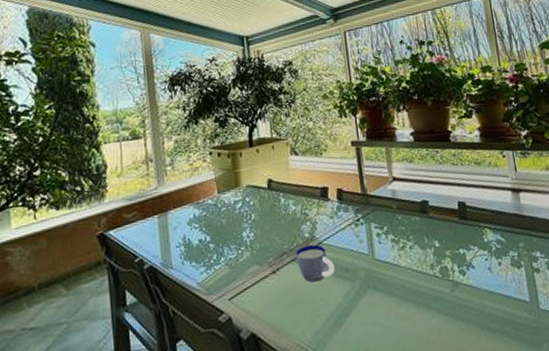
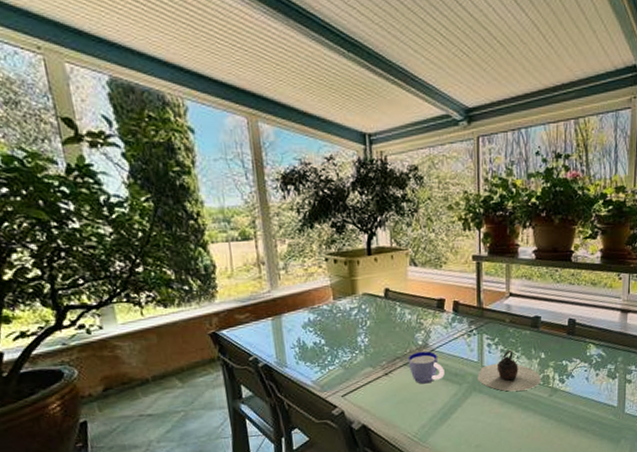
teapot: none [369,238,440,288] -> present [476,349,541,392]

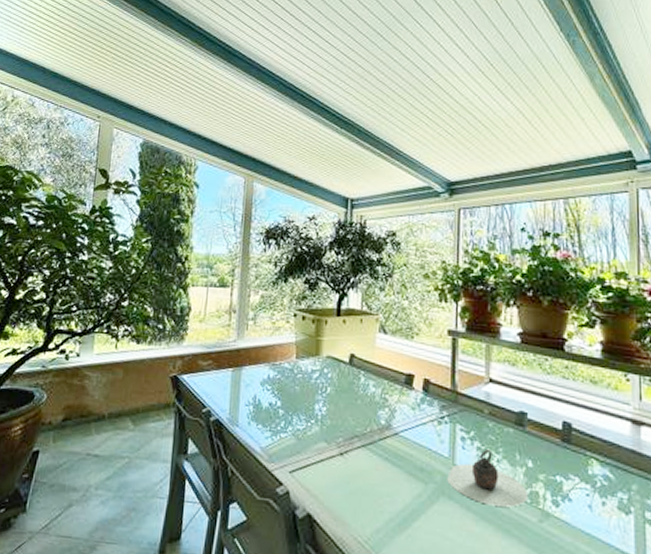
cup: present [407,351,445,384] -> none [367,432,408,475]

